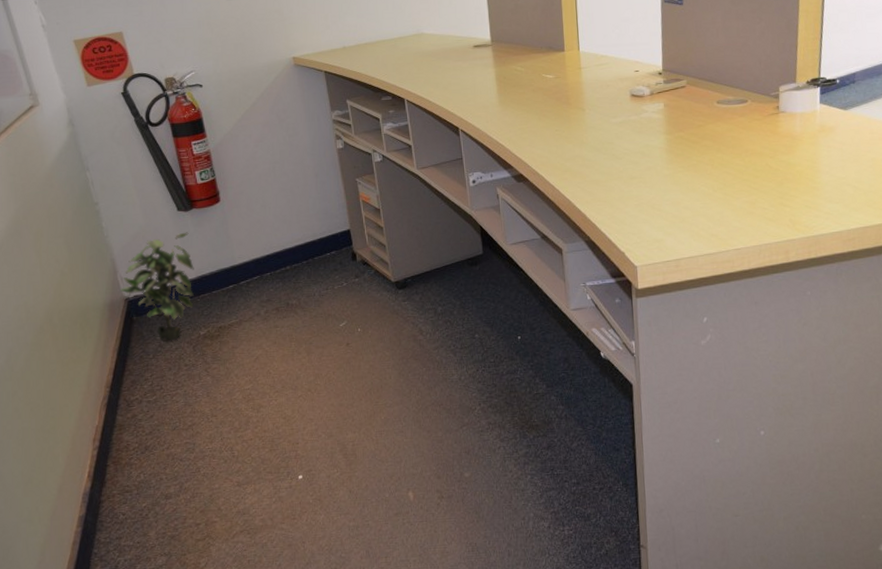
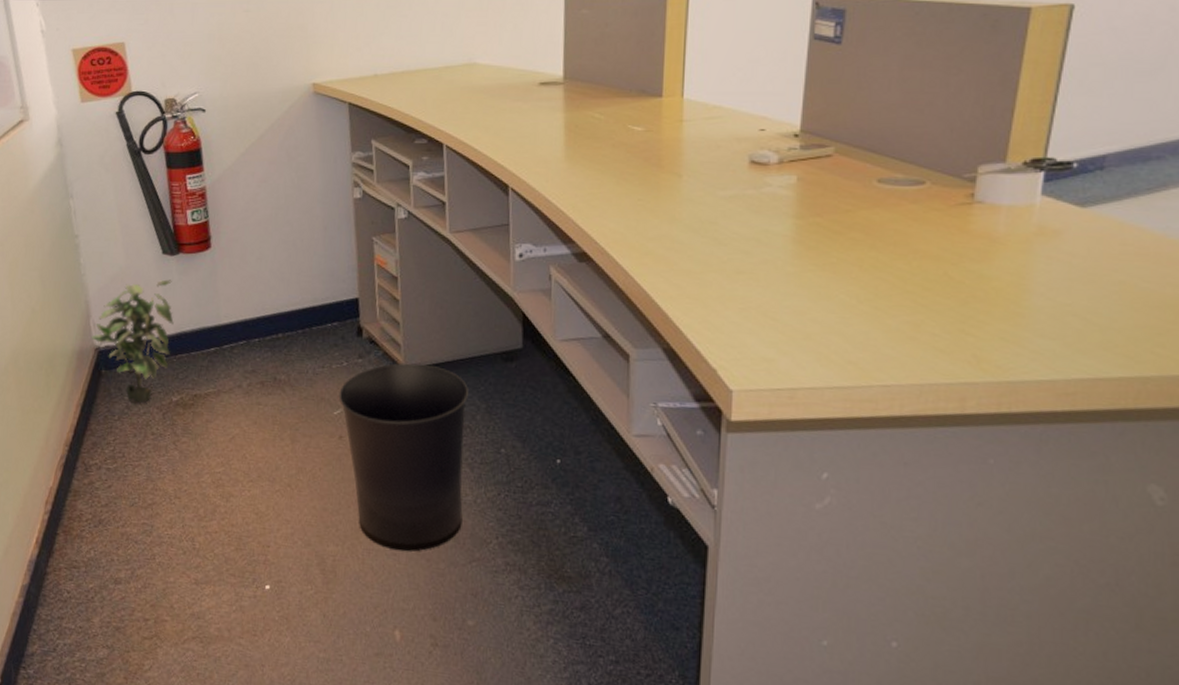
waste bin: none [342,276,452,428] -> present [339,363,468,551]

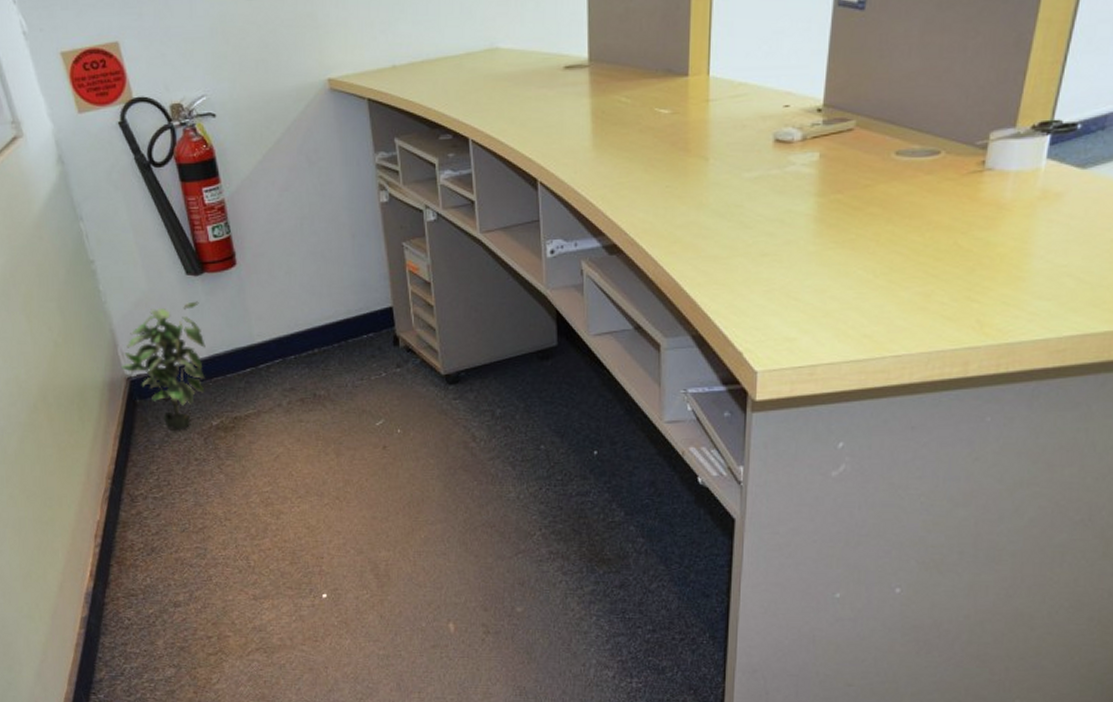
waste bin: present [339,363,468,551] -> none [380,369,507,549]

